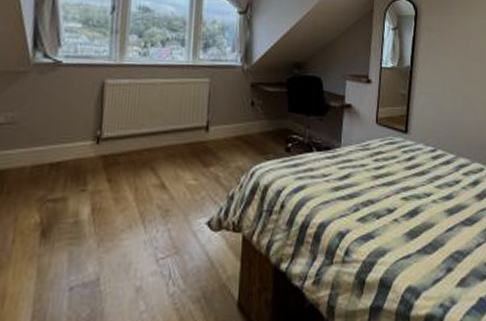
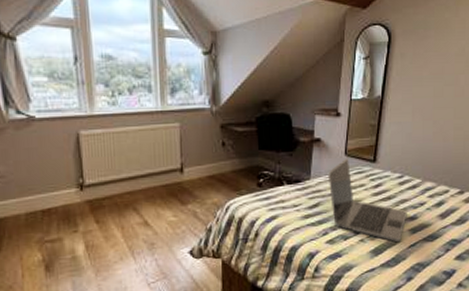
laptop: none [358,126,443,225] -> present [327,158,407,243]

